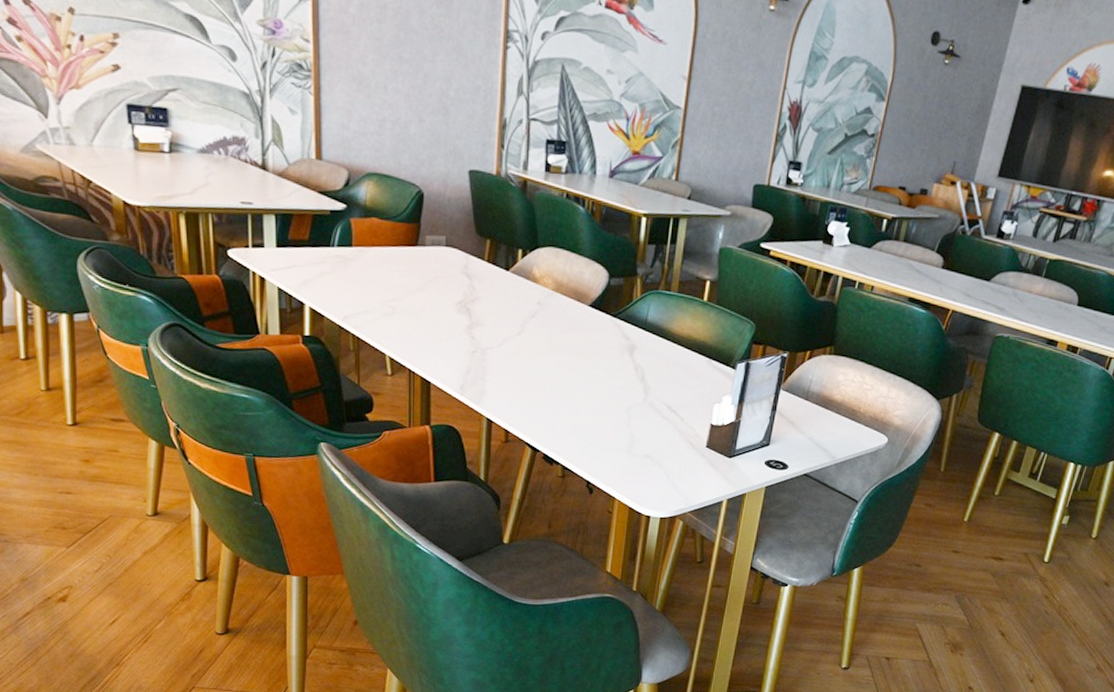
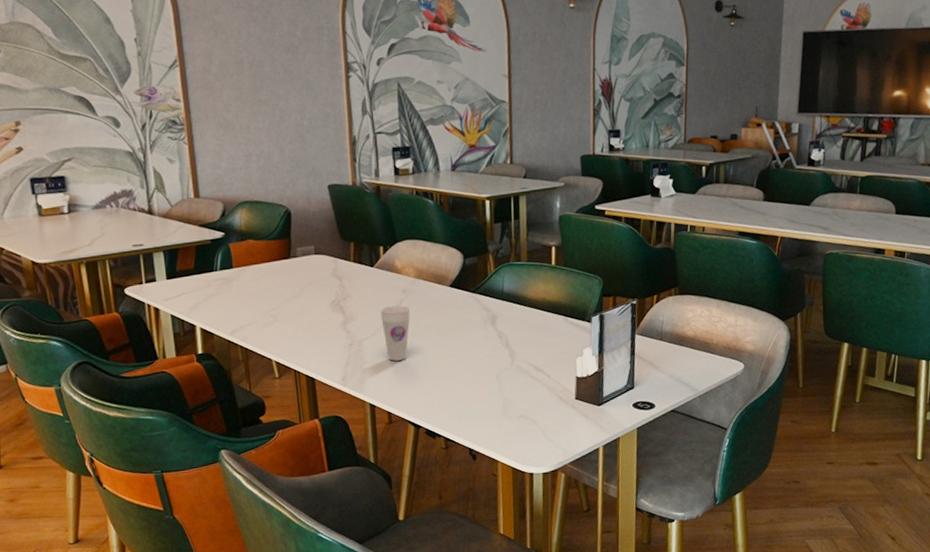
cup: none [510,316,544,378] -> present [380,305,411,361]

